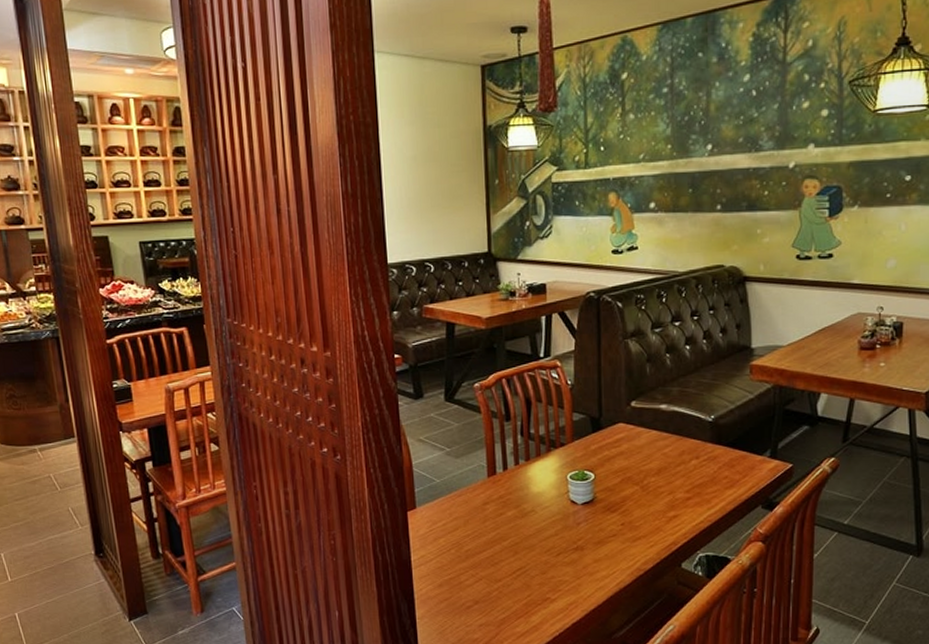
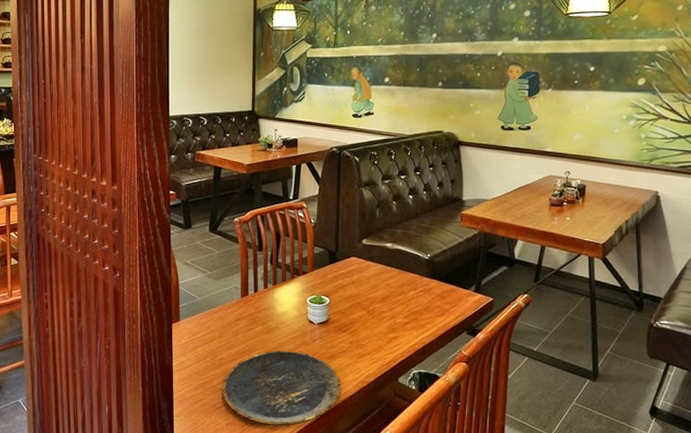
plate: none [472,537,614,625] -> present [222,350,342,426]

